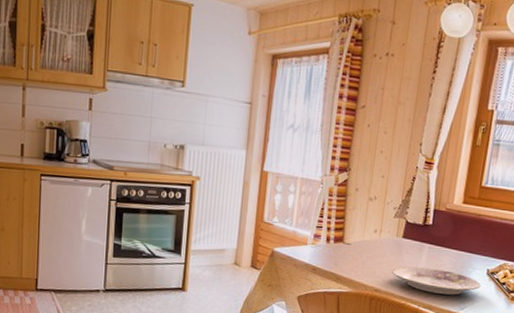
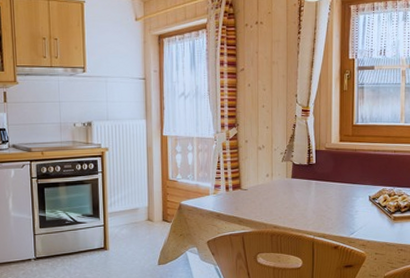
plate: present [392,266,481,295] -> none [287,202,366,223]

